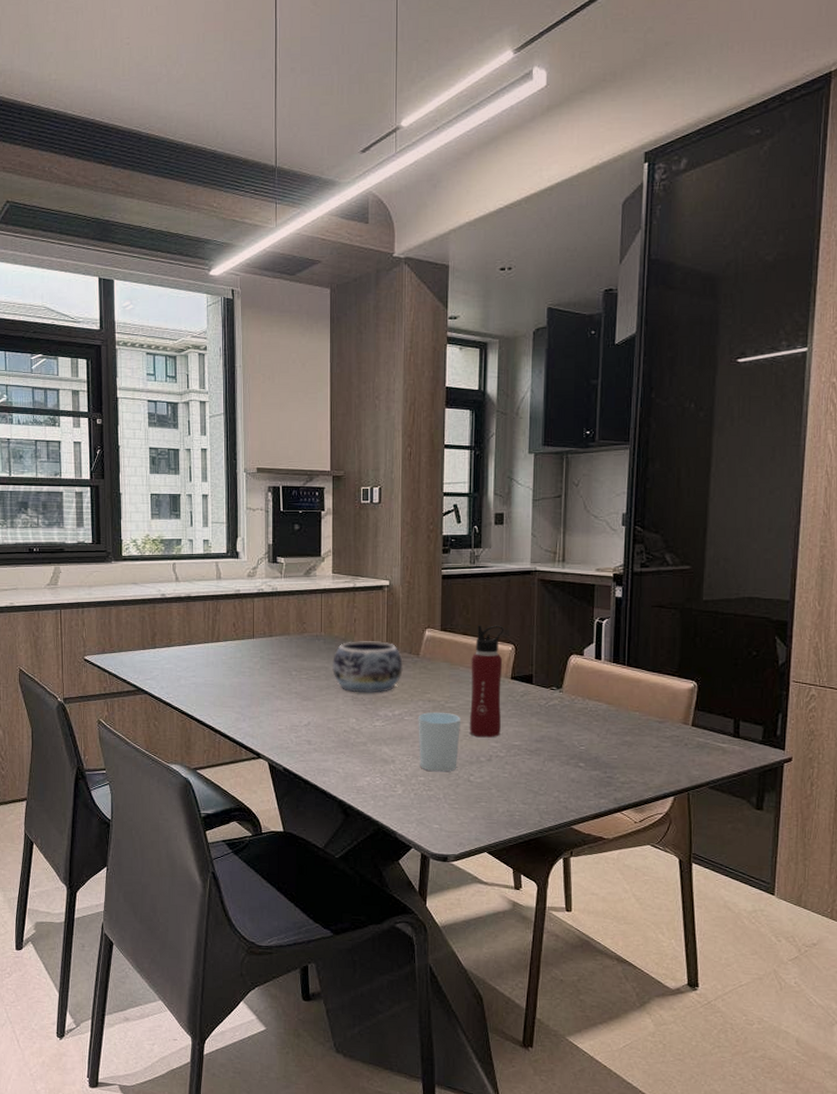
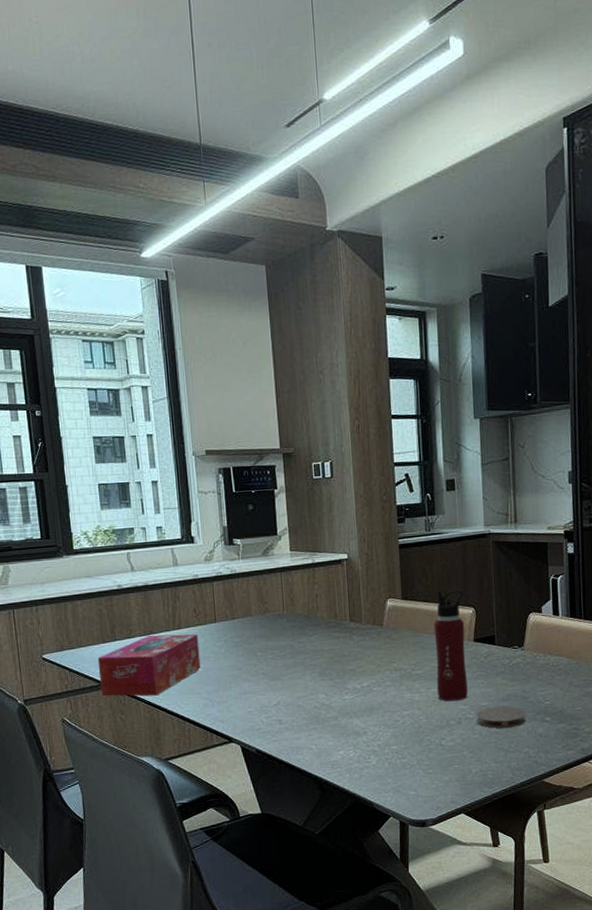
tissue box: none [136,645,236,705] -> present [97,634,201,697]
decorative bowl: present [331,641,403,693] -> none [296,615,368,669]
cup: present [418,711,460,772] -> none [386,679,429,740]
coaster: none [507,747,559,771] -> present [476,706,527,729]

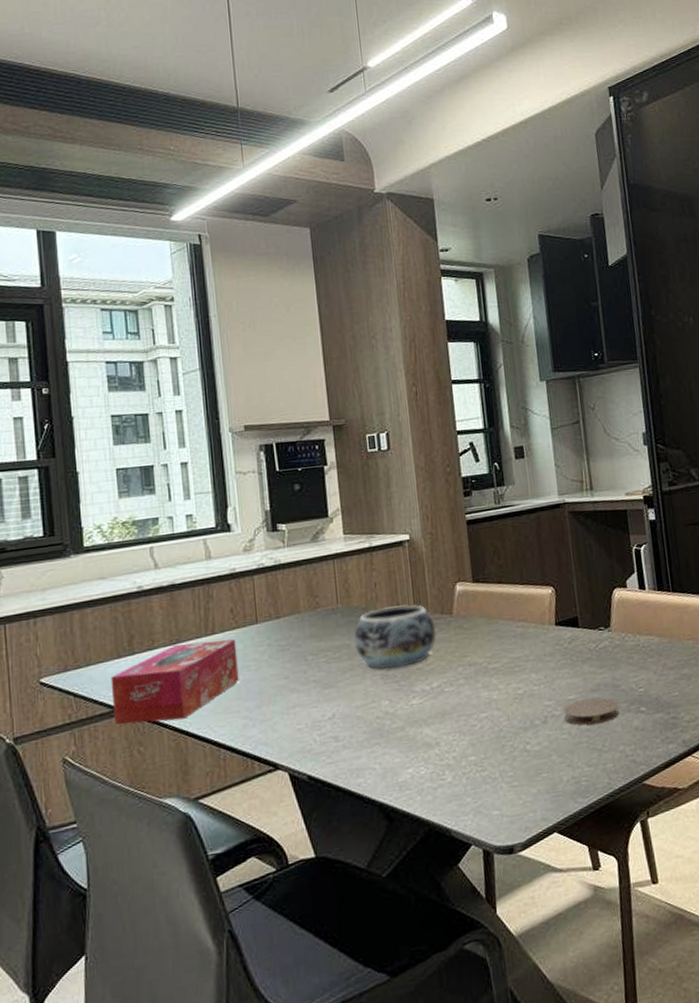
decorative bowl: none [296,615,368,669] -> present [353,605,436,670]
water bottle: present [434,589,468,702] -> none [509,567,553,698]

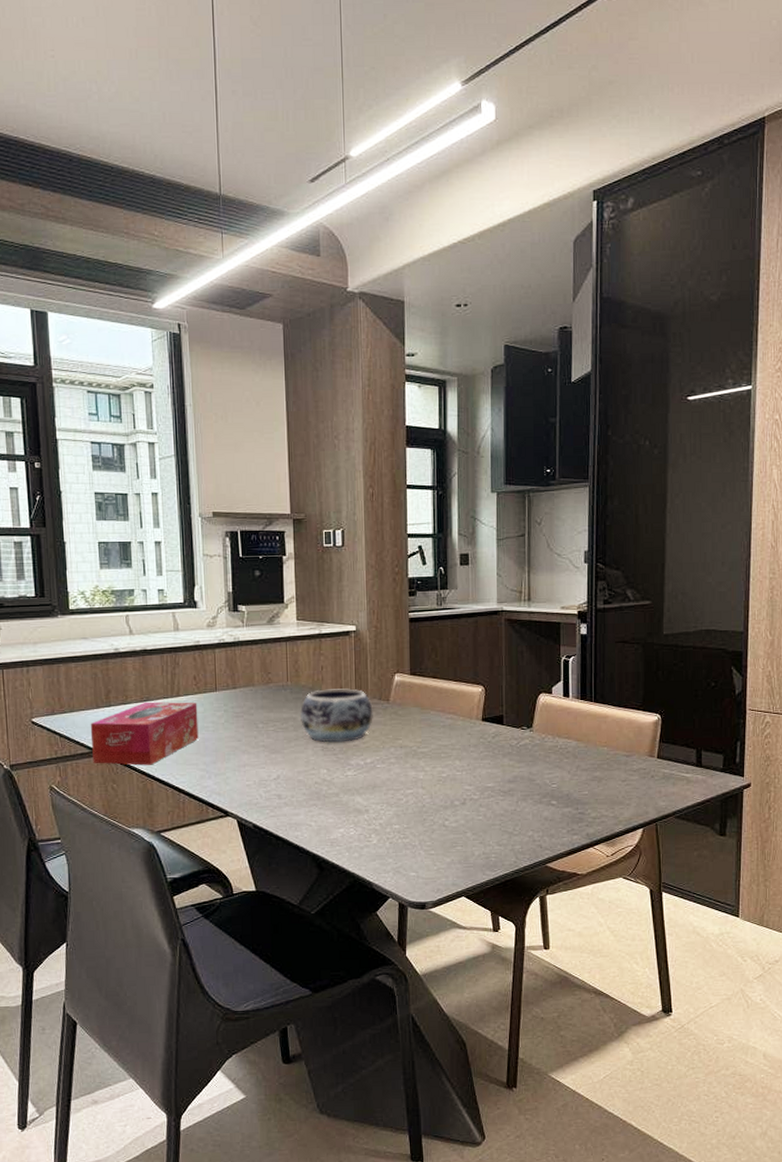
coaster: present [563,698,620,726] -> none [481,788,532,811]

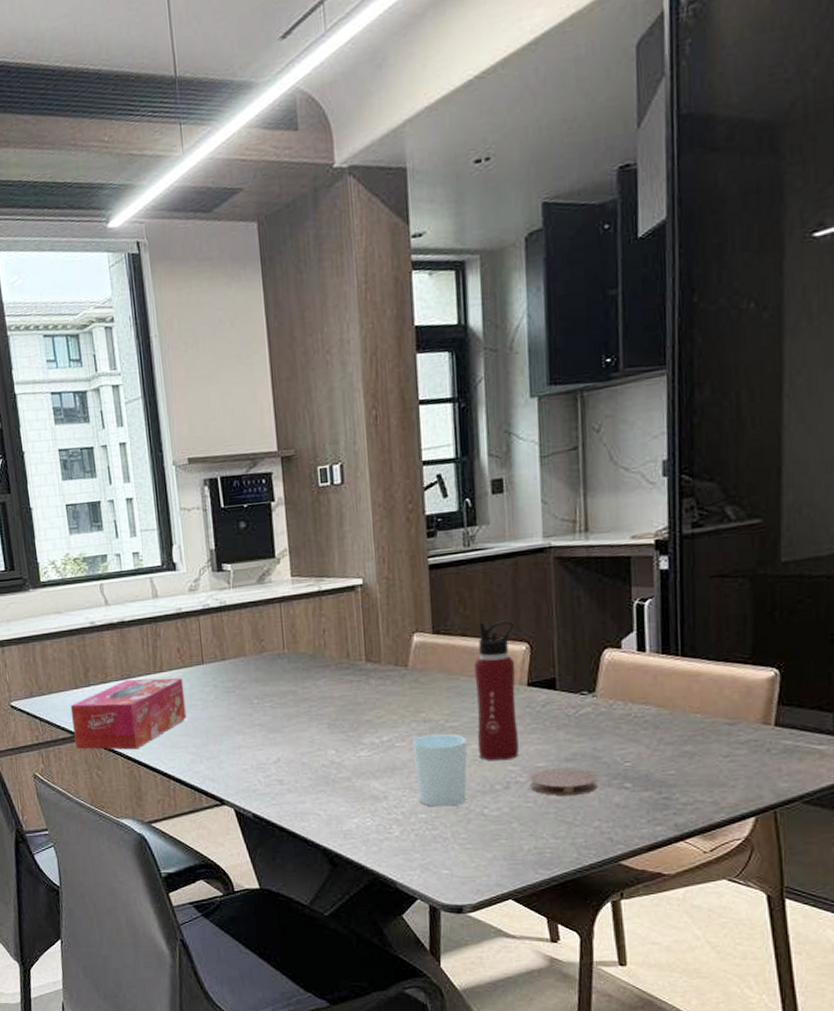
decorative bowl: present [299,688,373,743] -> none [299,654,389,719]
cup: none [390,757,433,819] -> present [412,733,467,807]
water bottle: none [441,667,474,782] -> present [474,620,519,761]
coaster: none [481,788,532,811] -> present [530,768,598,796]

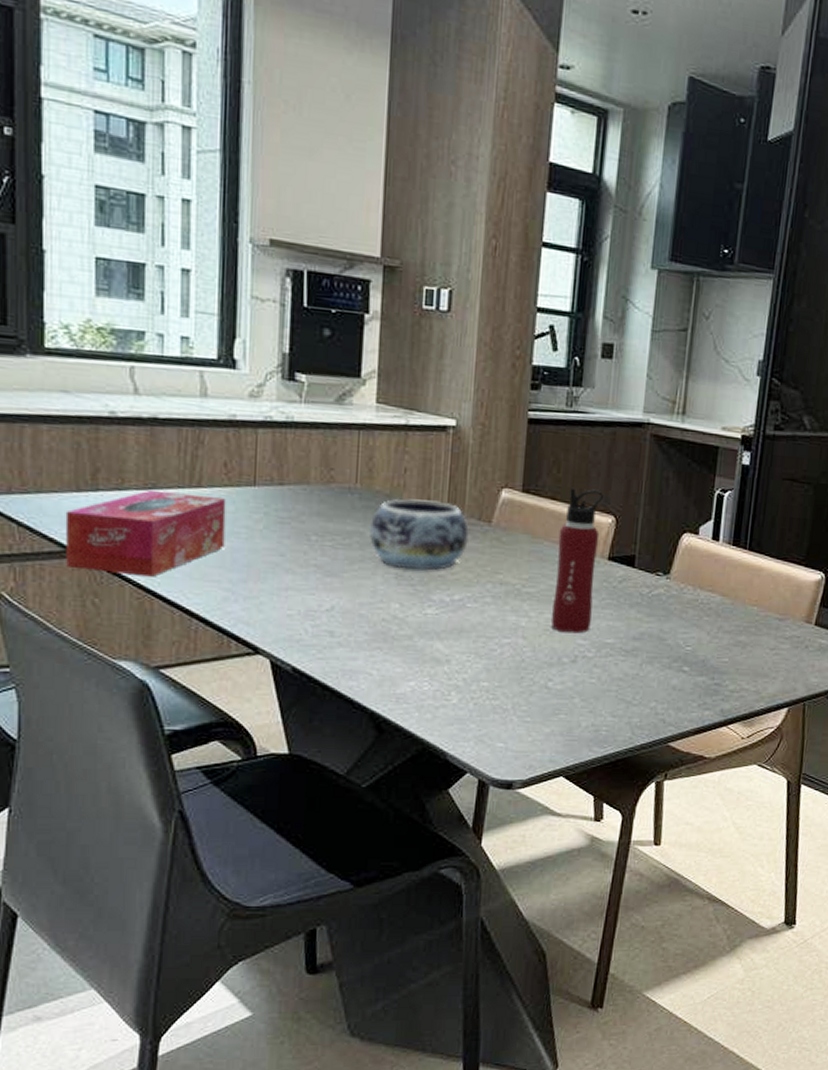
decorative bowl: none [299,654,389,719] -> present [369,498,469,571]
cup: present [412,733,467,807] -> none [483,597,541,676]
coaster: present [530,768,598,796] -> none [596,646,660,675]

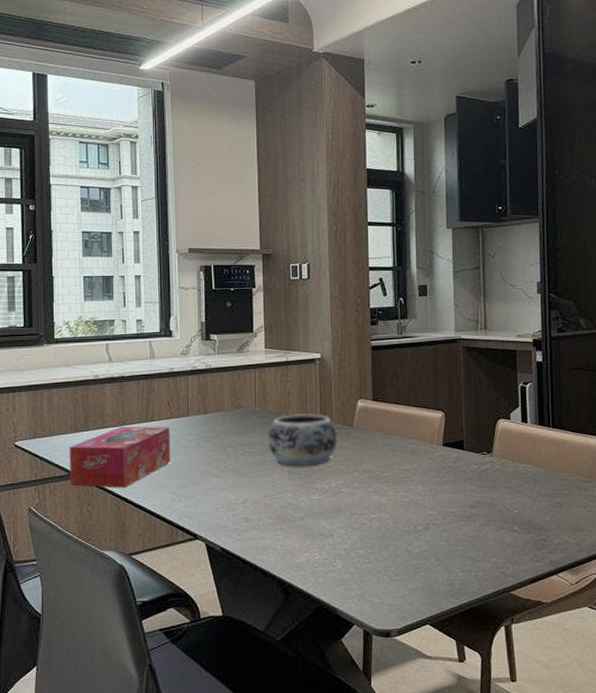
water bottle: present [551,487,604,634] -> none [403,393,436,506]

